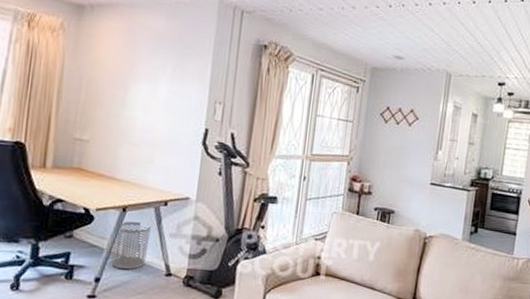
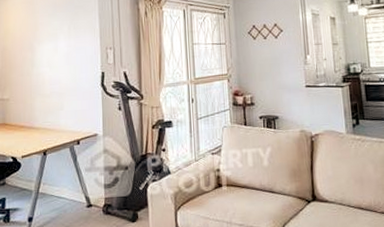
waste bin: present [111,221,151,270] -> none [38,162,69,207]

